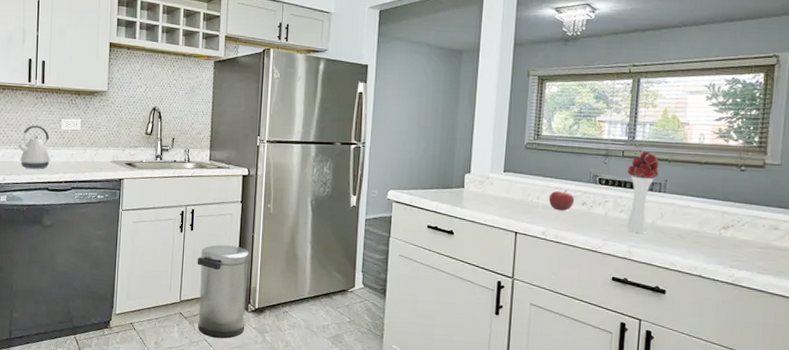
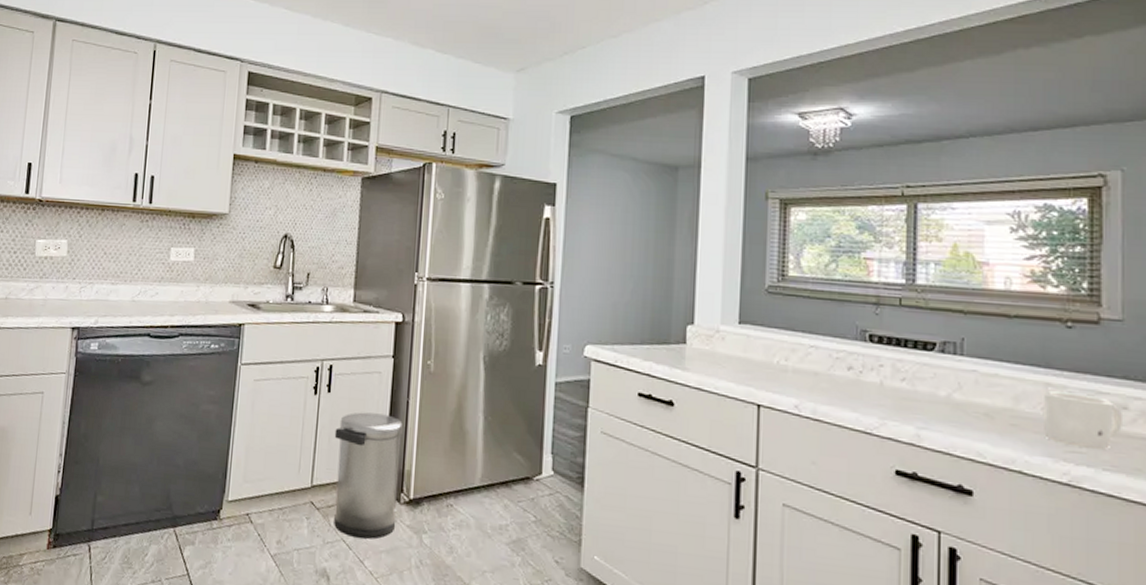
kettle: present [17,124,51,169] -> none [115,254,155,310]
fruit: present [548,189,575,211] -> none [801,348,838,378]
flower bouquet: present [625,151,660,233] -> none [908,299,952,410]
mug: none [718,217,775,259] -> present [1044,391,1124,451]

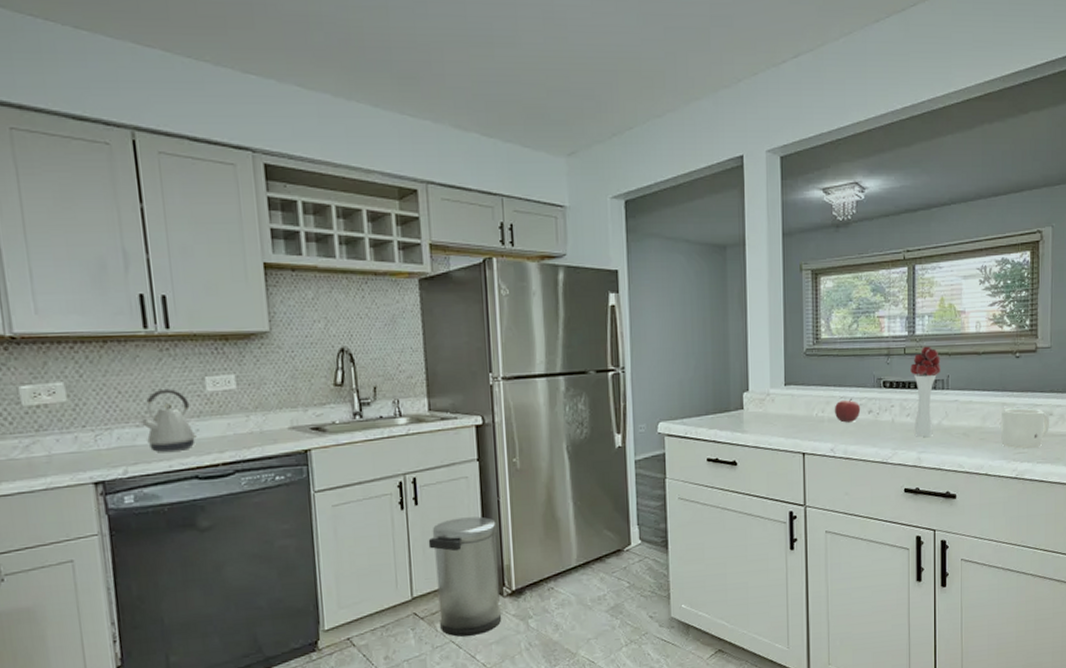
kettle: none [115,254,155,310] -> present [140,388,197,453]
fruit: none [801,348,838,378] -> present [834,398,861,423]
flower bouquet: none [908,299,952,410] -> present [910,346,941,437]

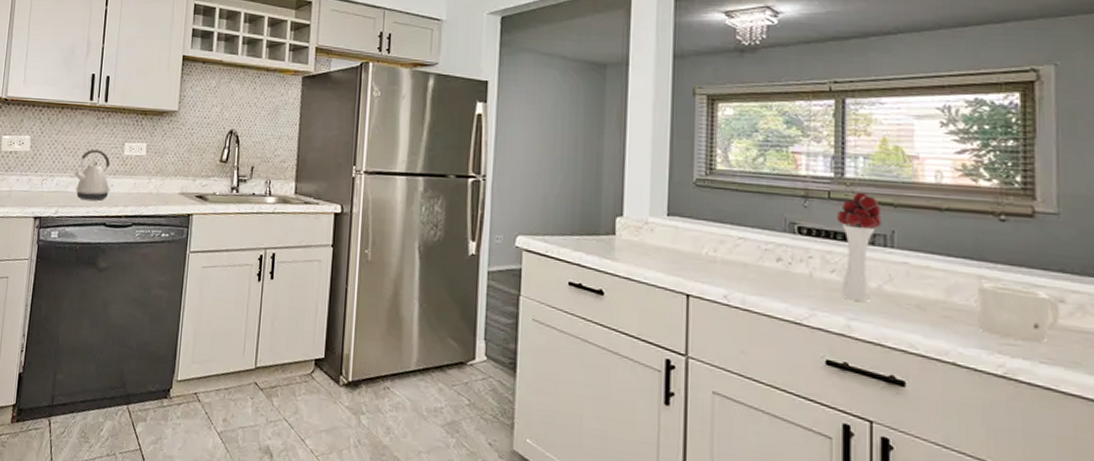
pedal bin: present [428,516,502,637] -> none [277,298,342,419]
fruit: present [834,398,861,423] -> none [729,240,766,269]

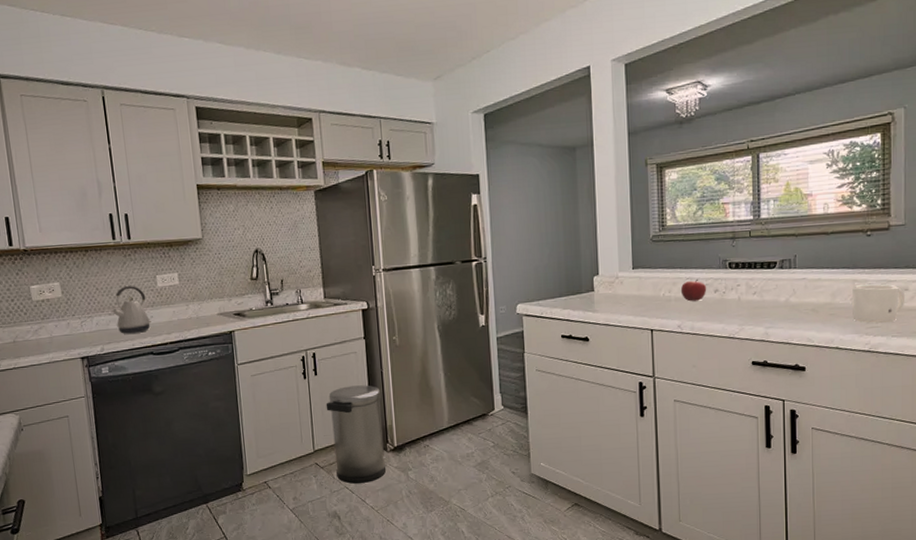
pedal bin: none [277,298,342,419] -> present [326,385,387,484]
fruit: none [729,240,766,269] -> present [680,278,707,302]
flower bouquet: present [837,192,882,302] -> none [756,228,787,314]

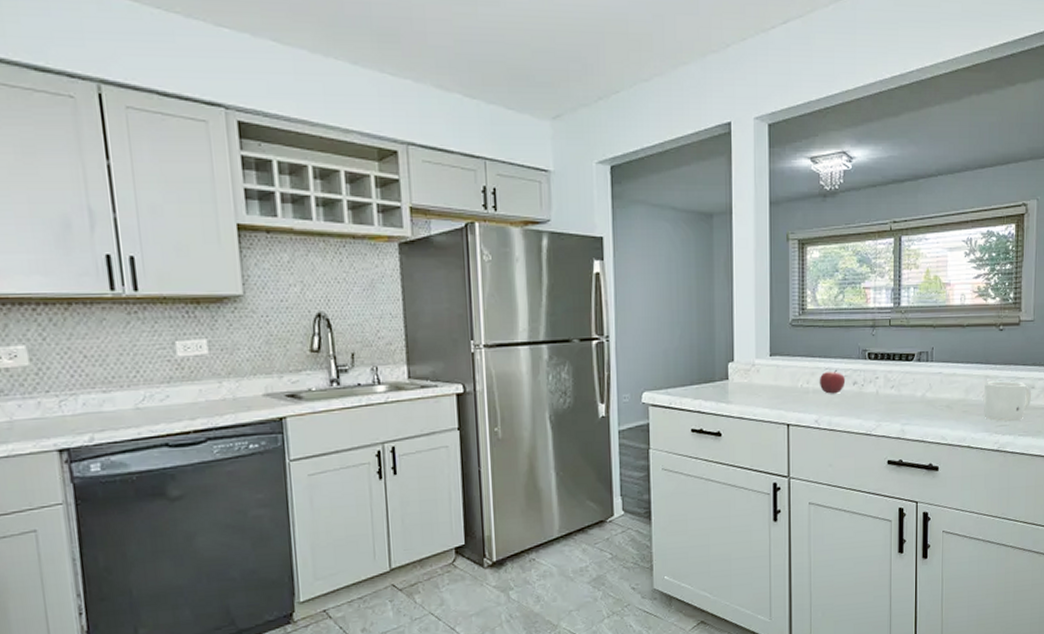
kettle: present [111,285,151,335] -> none [107,352,167,420]
pedal bin: present [326,385,387,484] -> none [407,486,483,609]

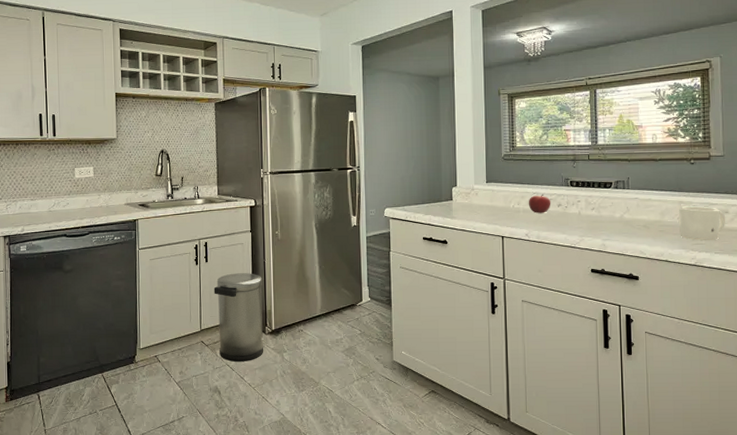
pedal bin: none [407,486,483,609] -> present [213,273,264,362]

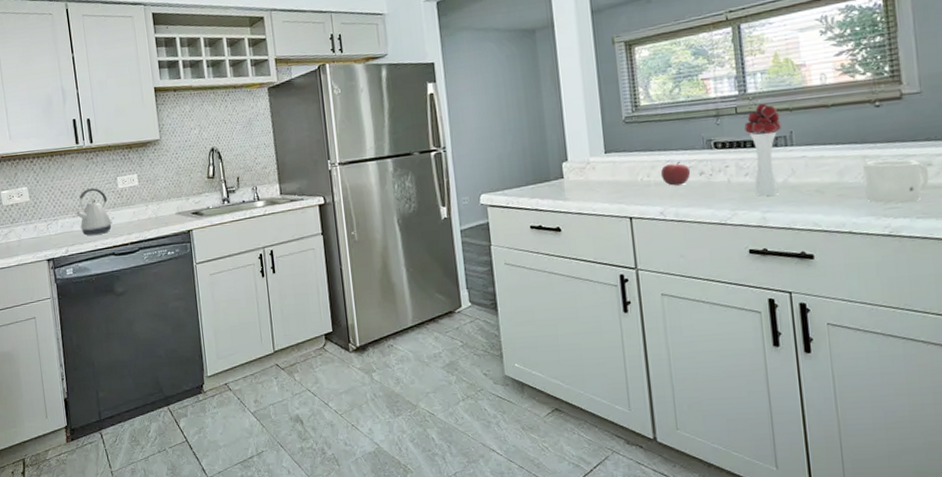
kettle: none [34,175,67,218] -> present [75,187,113,236]
pedal bin: present [213,273,264,362] -> none [285,282,349,386]
flower bouquet: none [594,153,621,227] -> present [744,103,781,196]

